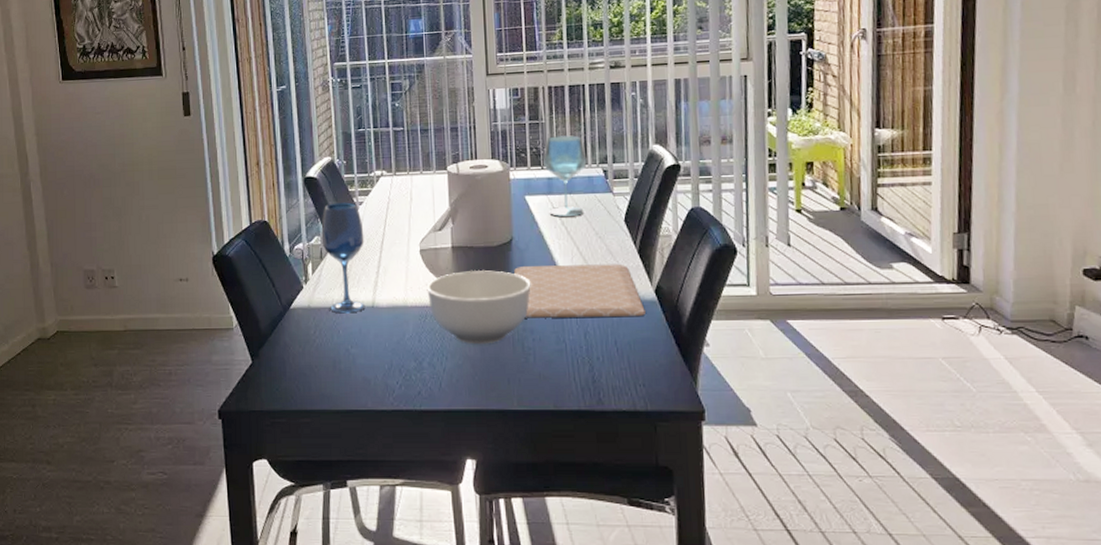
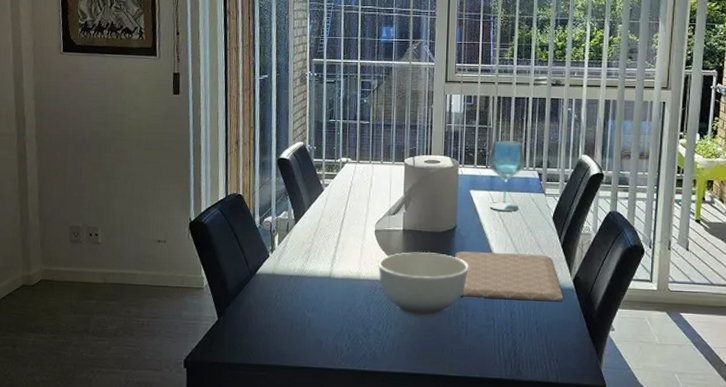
wineglass: present [321,202,366,314] -> none [289,183,327,282]

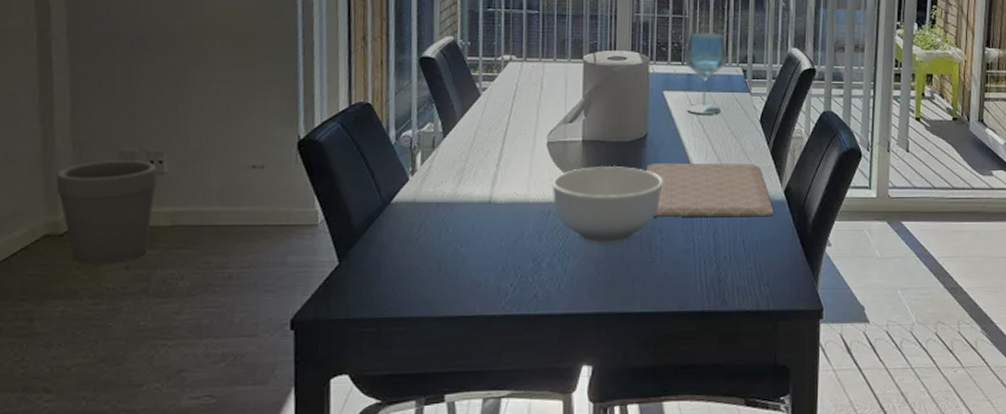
flowerpot: none [29,232,95,309] -> present [56,160,158,265]

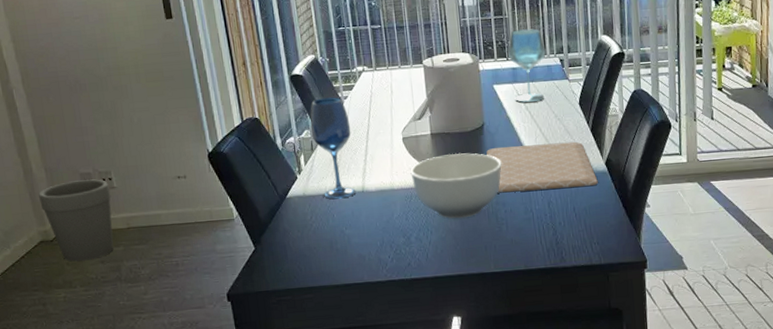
wineglass: none [435,87,486,210] -> present [310,97,356,200]

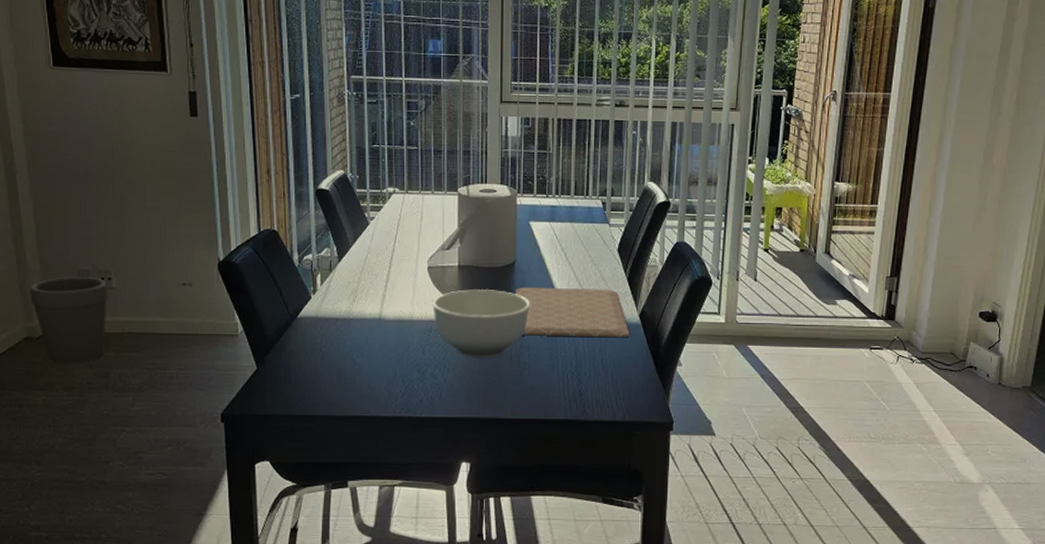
wineglass: present [310,97,356,200] -> none [331,216,374,325]
wine glass: present [507,28,546,103] -> none [548,167,588,243]

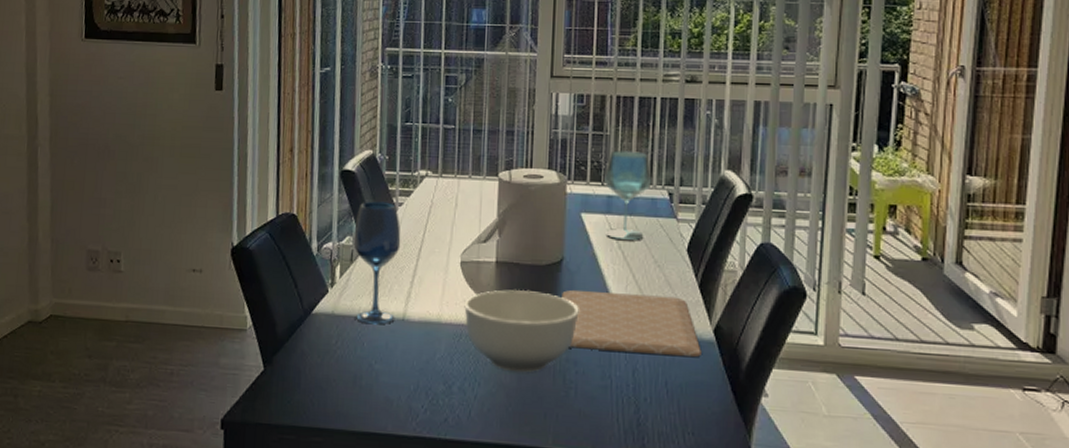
flowerpot: present [30,277,108,363] -> none [38,257,116,352]
wineglass: none [331,216,374,325] -> present [353,201,401,325]
wine glass: none [548,167,588,243] -> present [603,150,652,240]

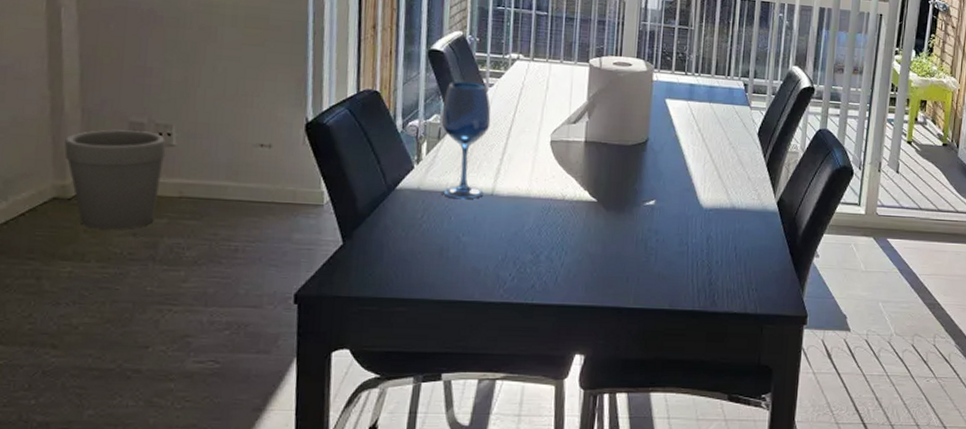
flowerpot: none [38,257,116,352] -> present [64,129,166,230]
bowl: present [464,289,579,372] -> none [553,166,661,241]
placemat: present [562,289,701,358] -> none [646,167,766,226]
wine glass: present [603,150,652,240] -> none [687,44,730,124]

